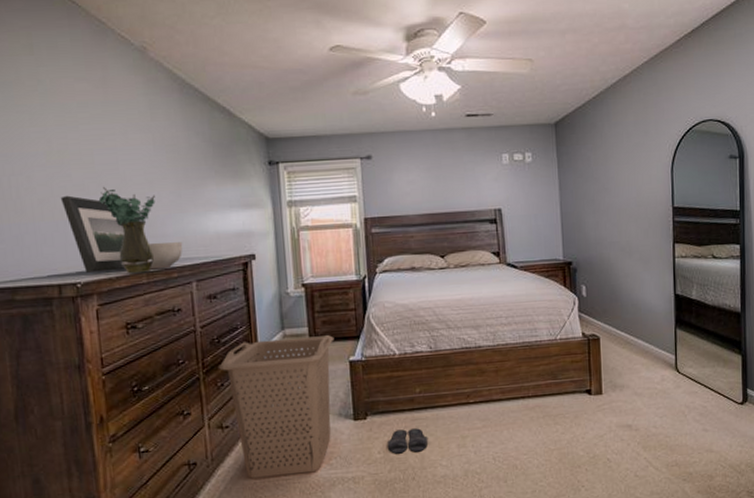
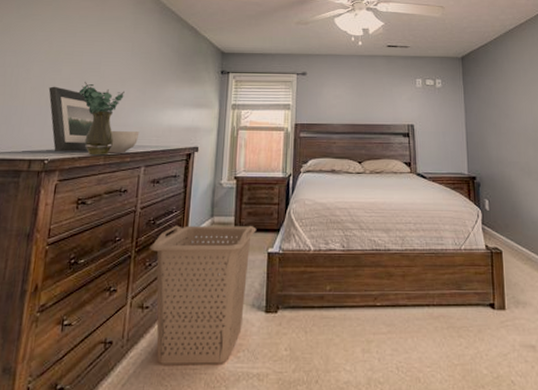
slippers: present [386,428,428,454] -> none [294,327,334,353]

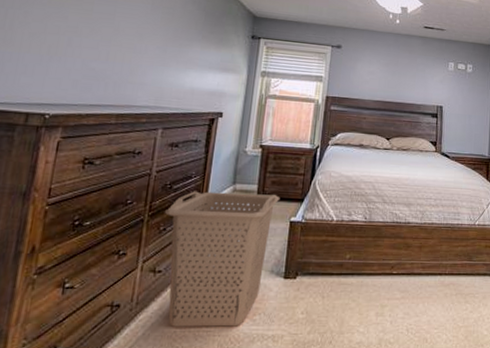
picture frame: present [48,86,108,153] -> none [51,34,122,109]
vase: present [78,81,125,156] -> none [87,32,142,114]
bowl: present [108,130,140,153] -> none [121,88,158,114]

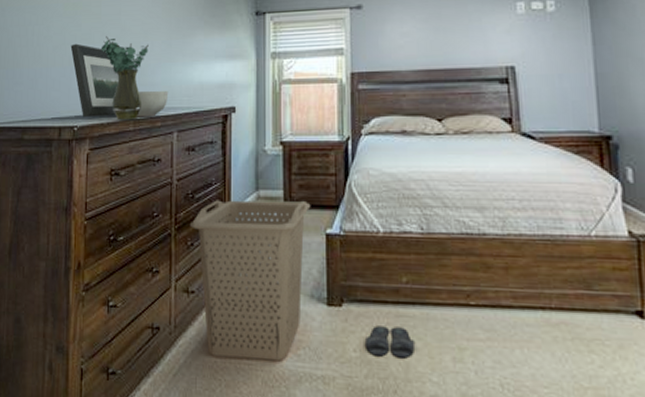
picture frame: none [51,34,122,109] -> present [70,43,133,118]
vase: none [87,32,142,114] -> present [101,35,149,121]
bowl: none [121,88,158,114] -> present [137,90,169,117]
slippers: none [311,292,351,316] -> present [364,325,416,359]

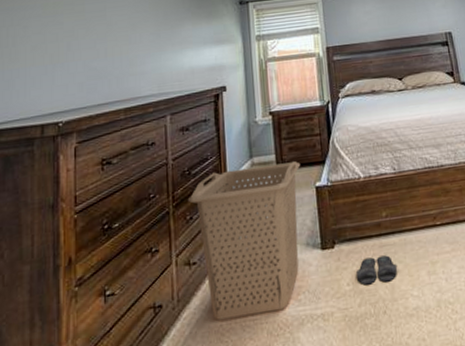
picture frame: present [70,43,133,118] -> none [51,41,121,113]
vase: present [101,35,149,121] -> none [85,31,137,111]
bowl: present [137,90,169,117] -> none [128,78,160,106]

